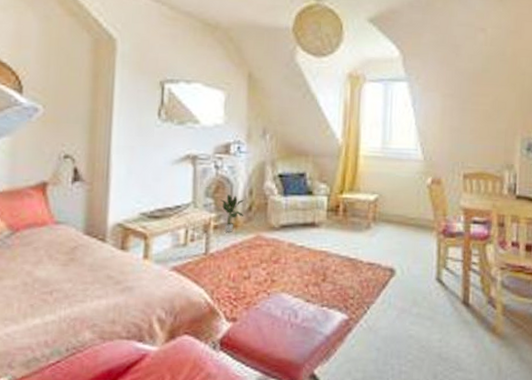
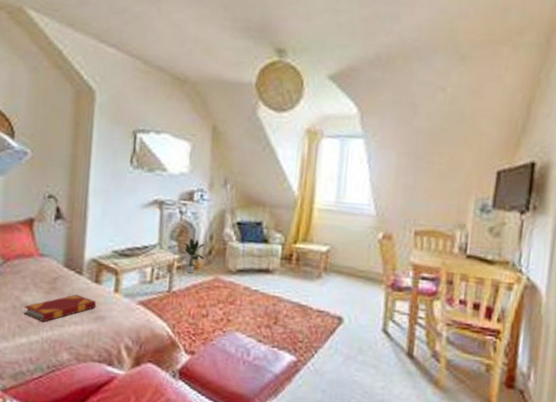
hardback book: none [37,264,122,299] -> present [24,294,96,323]

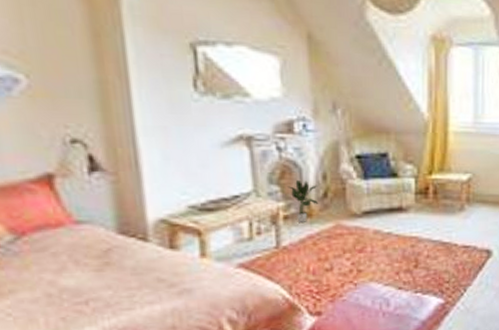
hardback book: present [24,294,96,323] -> none [65,267,176,309]

